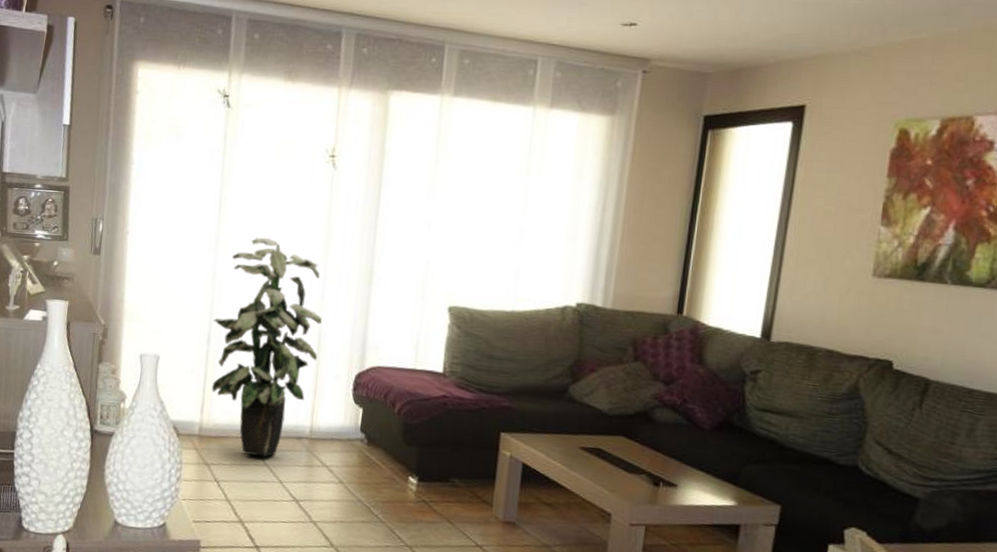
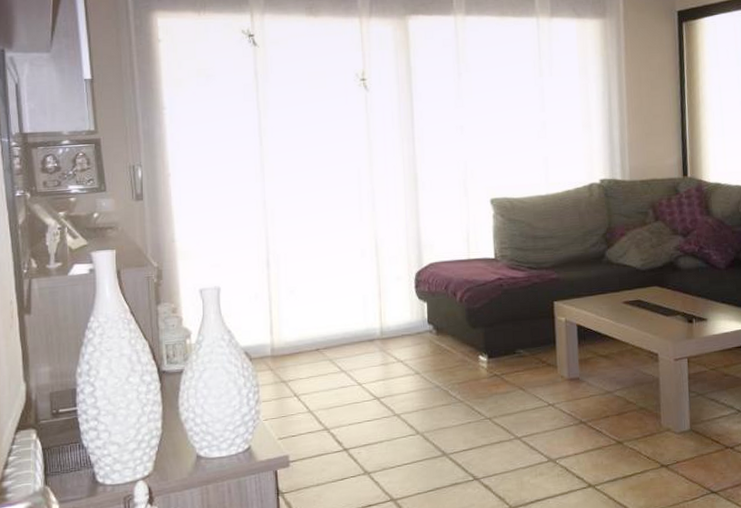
indoor plant: present [212,237,322,457] -> none [270,161,377,365]

